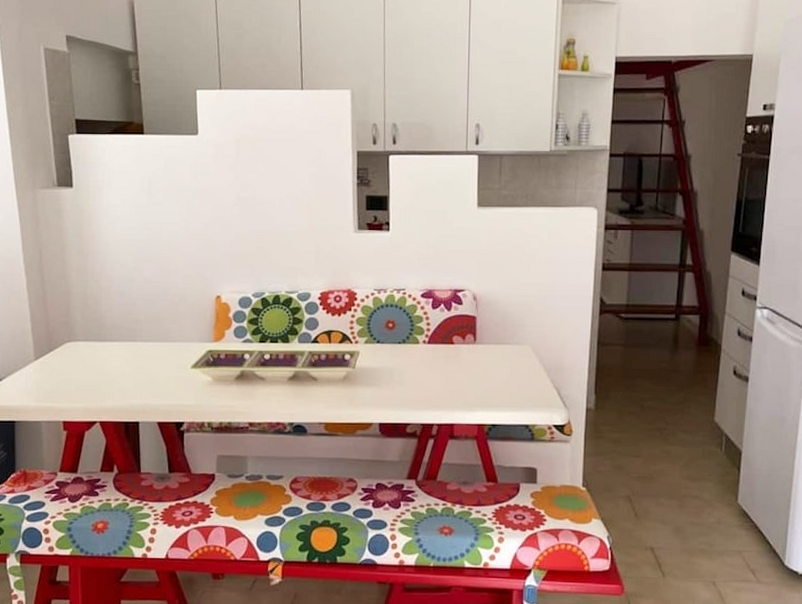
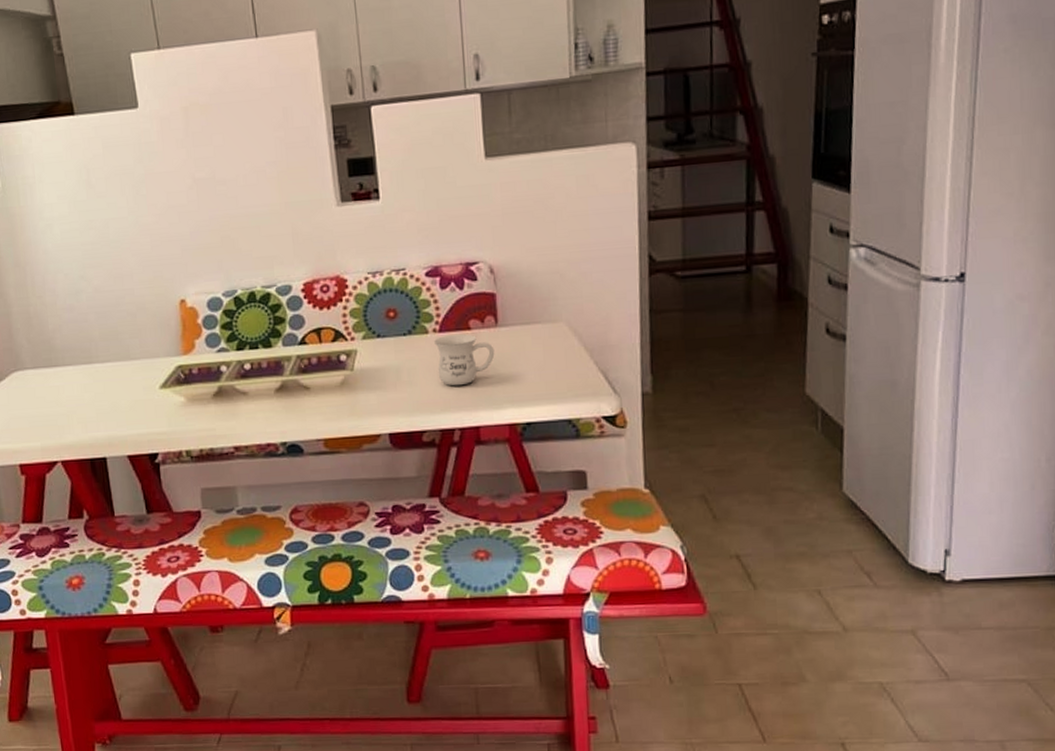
mug: none [423,347,472,389] -> present [434,334,495,386]

